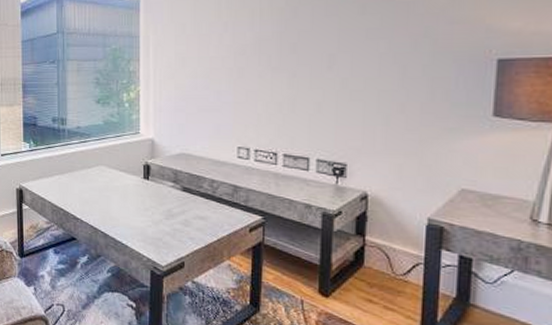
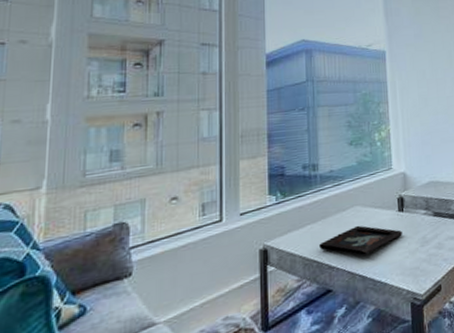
decorative tray: none [66,184,146,215] -> present [319,225,402,255]

